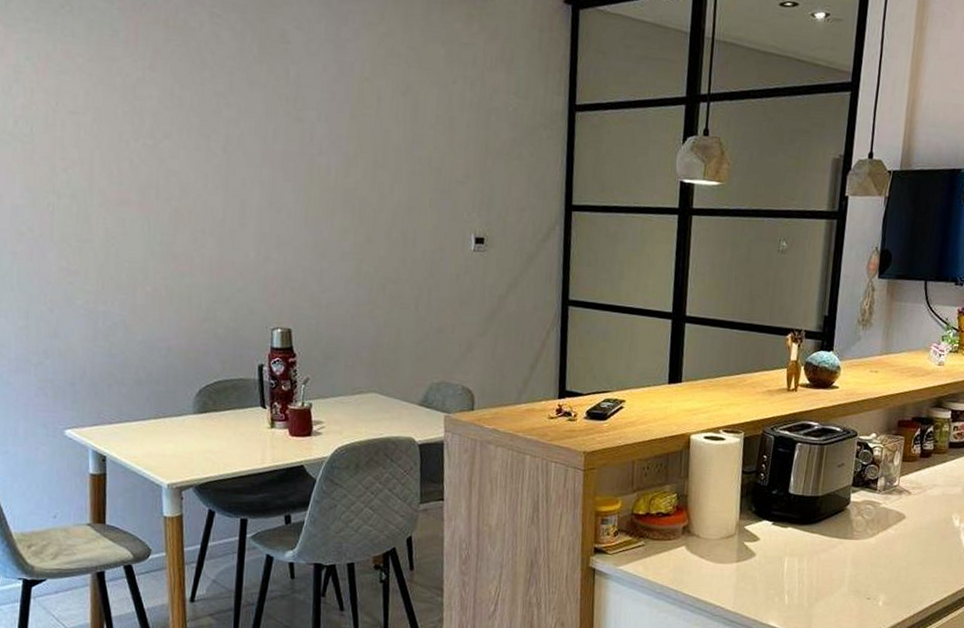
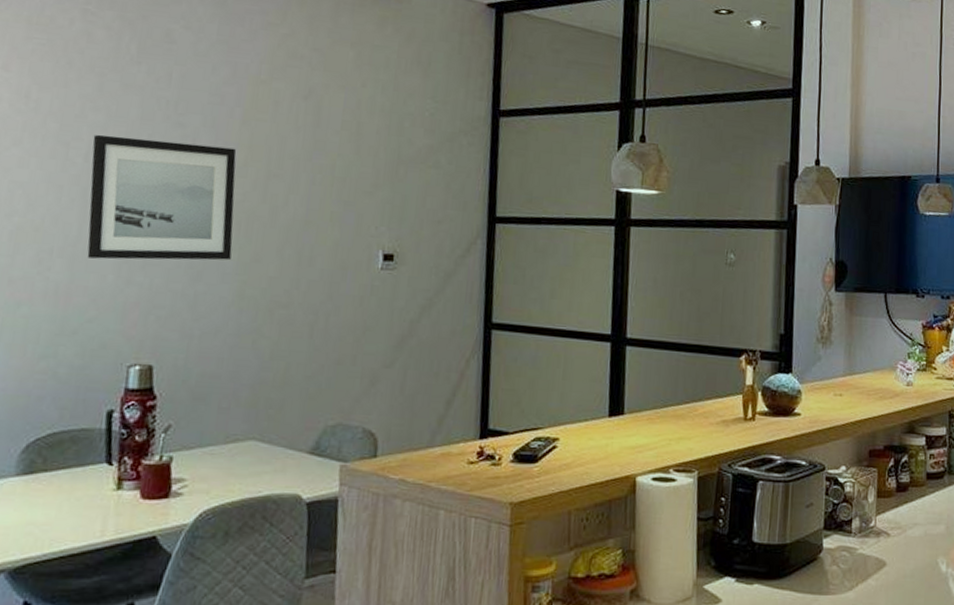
wall art: none [228,128,349,241] -> present [87,134,237,261]

